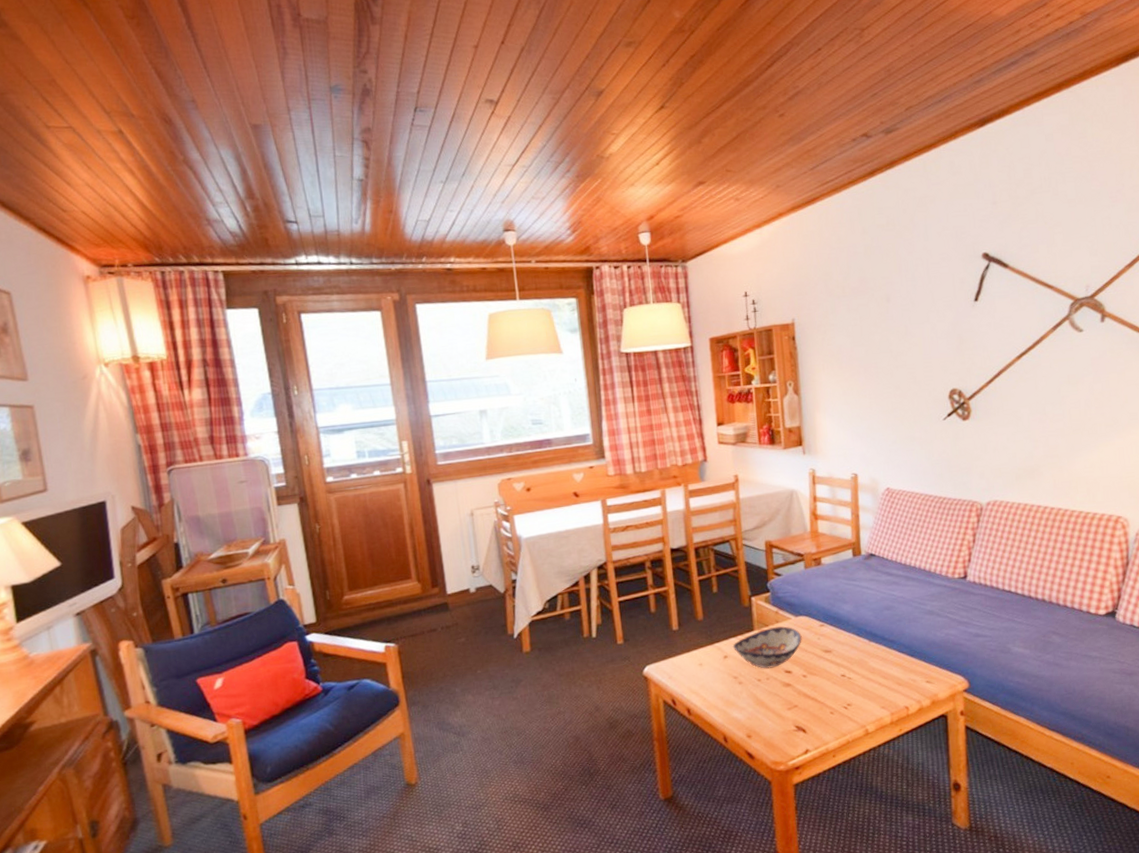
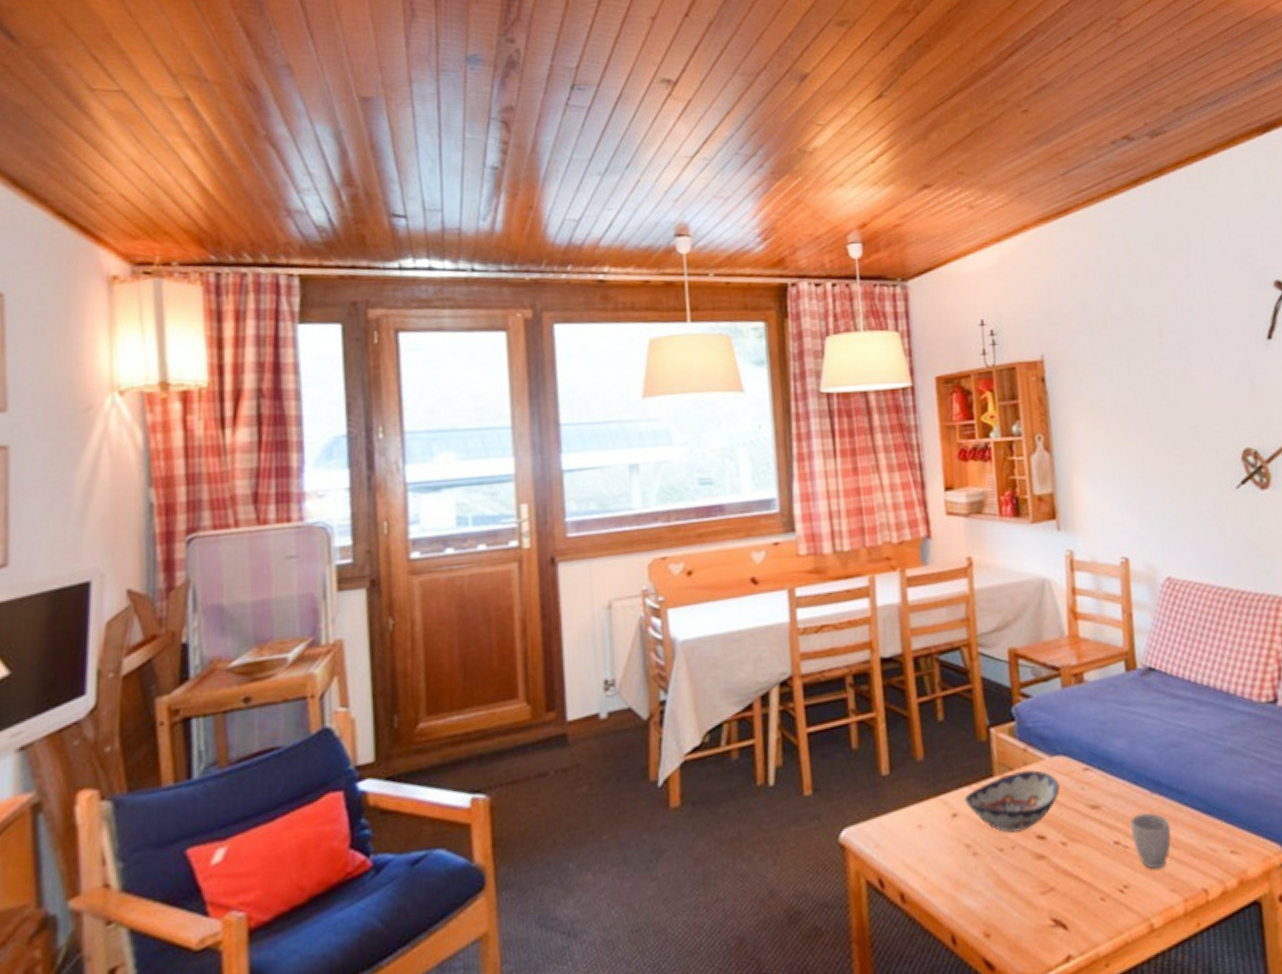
mug: none [853,655,884,694] -> present [1129,812,1172,870]

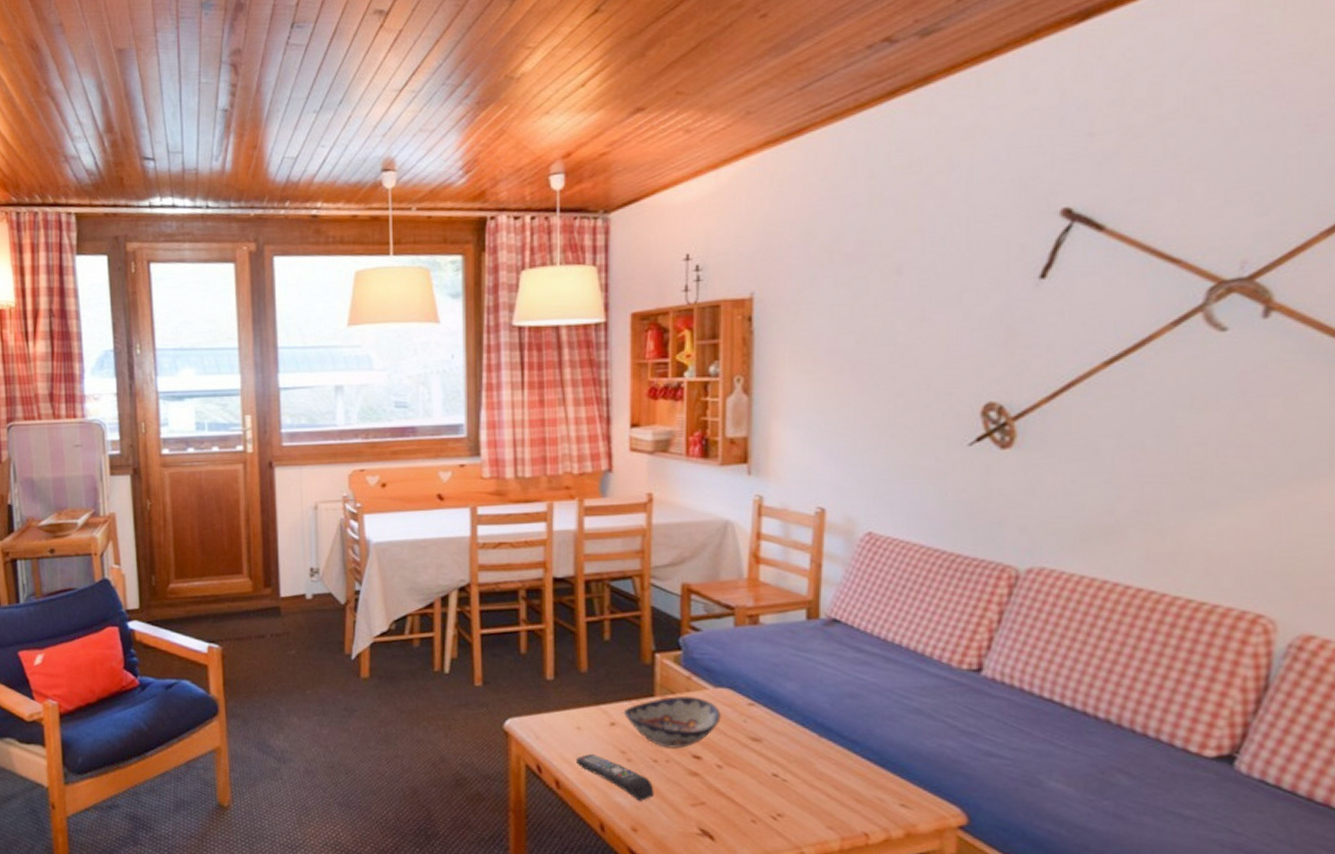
remote control: none [919,853,1004,900] -> present [575,753,654,801]
mug: present [1129,812,1172,870] -> none [791,753,836,807]

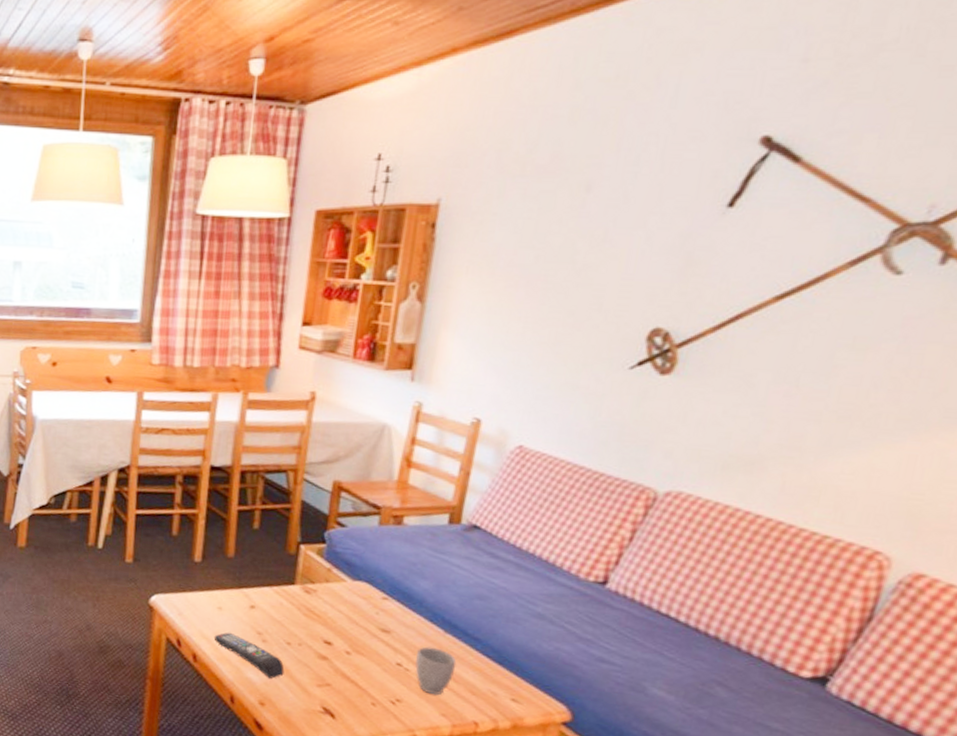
decorative bowl: present [623,696,721,749] -> none [263,586,356,634]
mug: none [791,753,836,807] -> present [414,646,457,696]

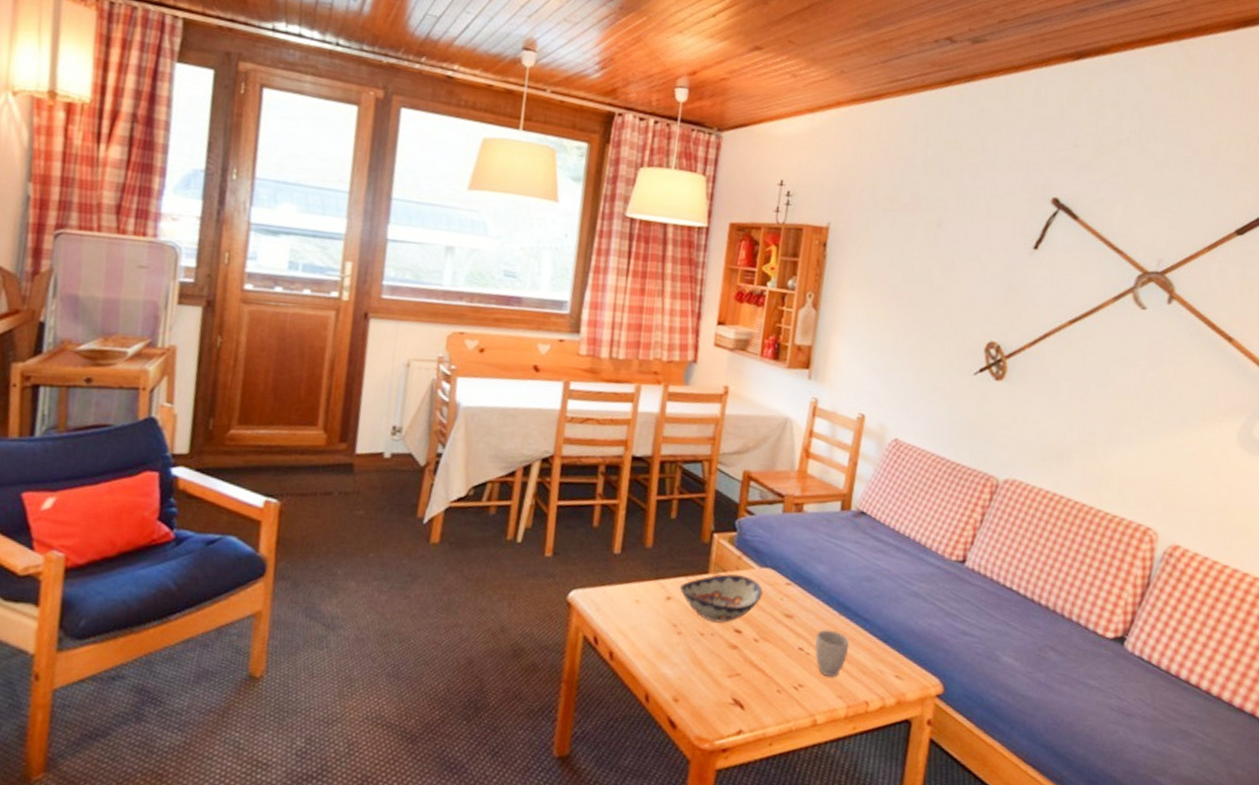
remote control: present [213,632,285,679] -> none [630,626,698,672]
decorative bowl: none [263,586,356,634] -> present [679,574,763,623]

